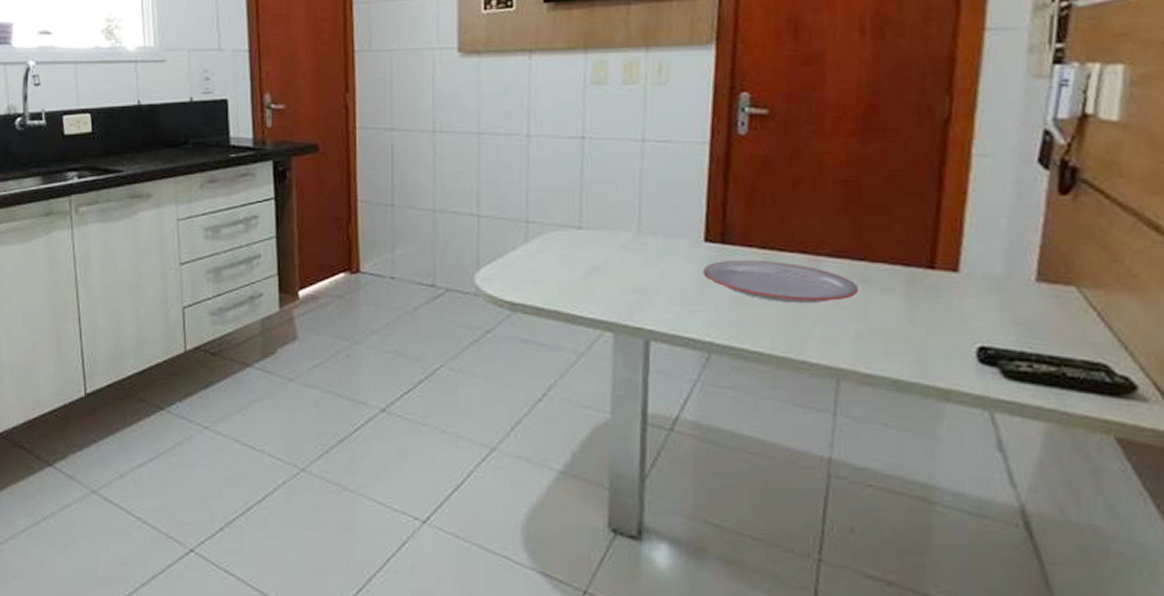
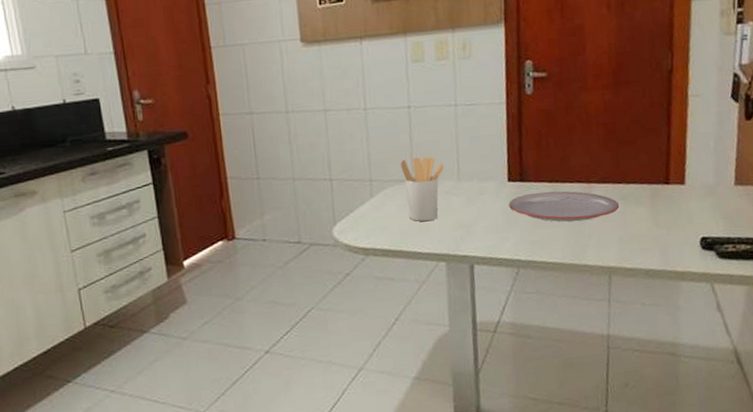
utensil holder: none [565,199,621,278] -> present [400,156,444,221]

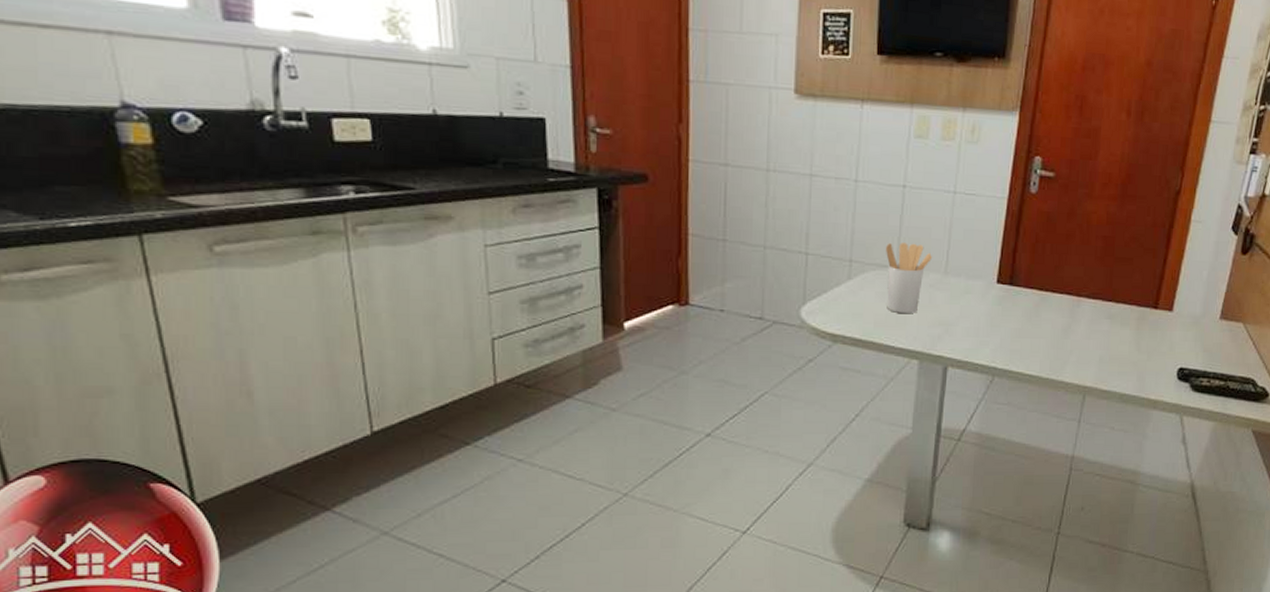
plate: present [509,191,620,222] -> none [994,298,1106,336]

